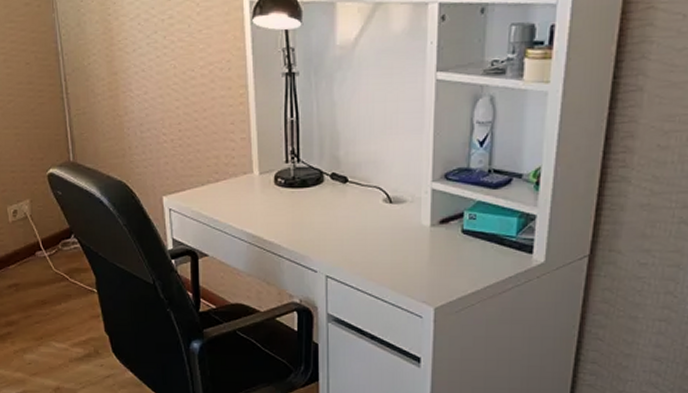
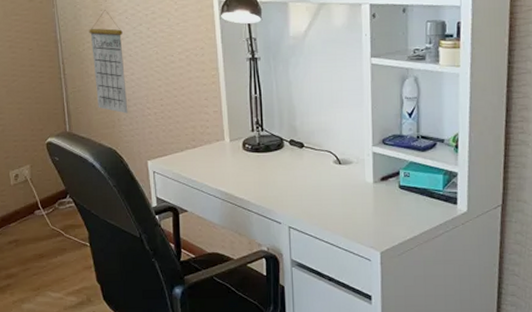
calendar: none [95,14,141,141] -> present [89,10,128,114]

